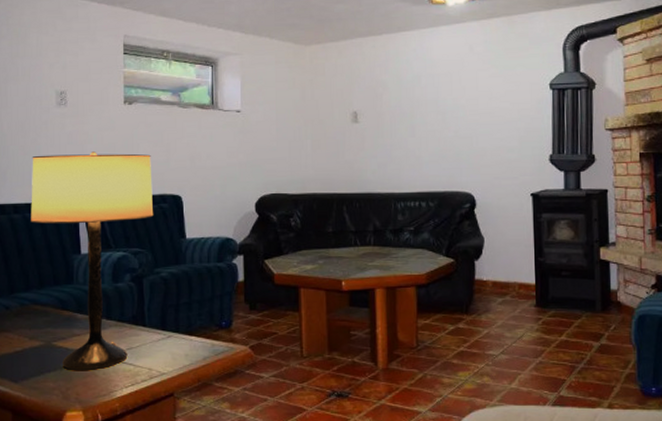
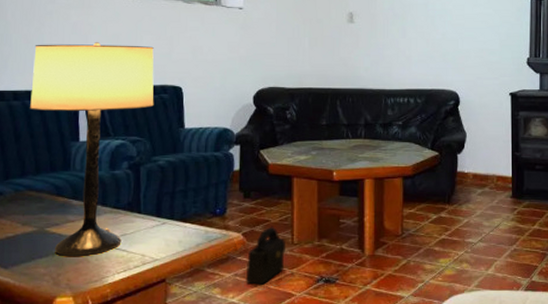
handbag: none [254,339,296,399] -> present [245,226,287,285]

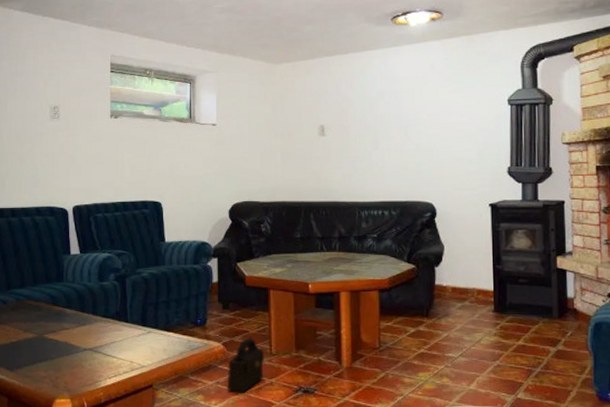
table lamp: present [30,42,154,256] -> none [26,161,136,361]

